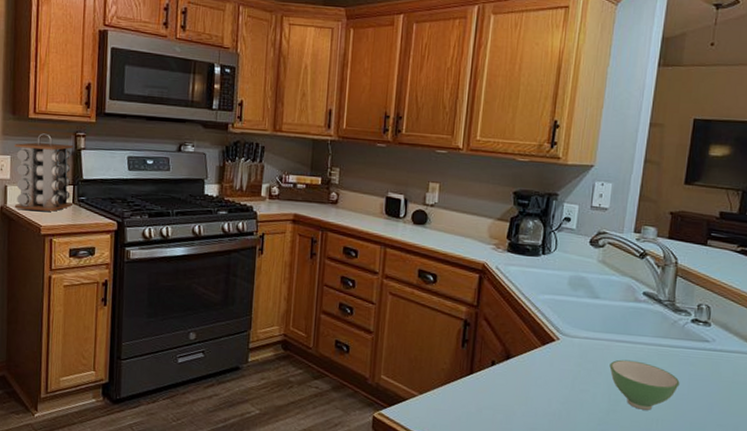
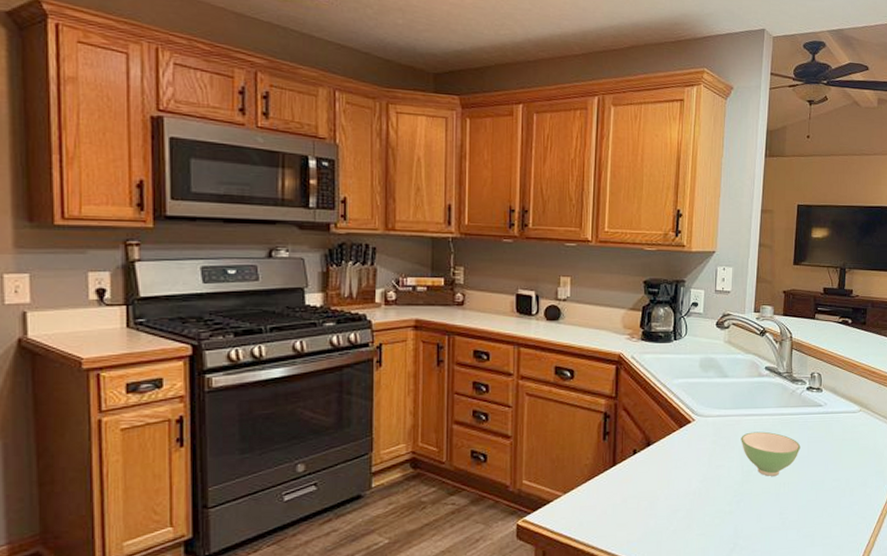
spice rack: present [14,133,74,212] -> none [33,243,128,341]

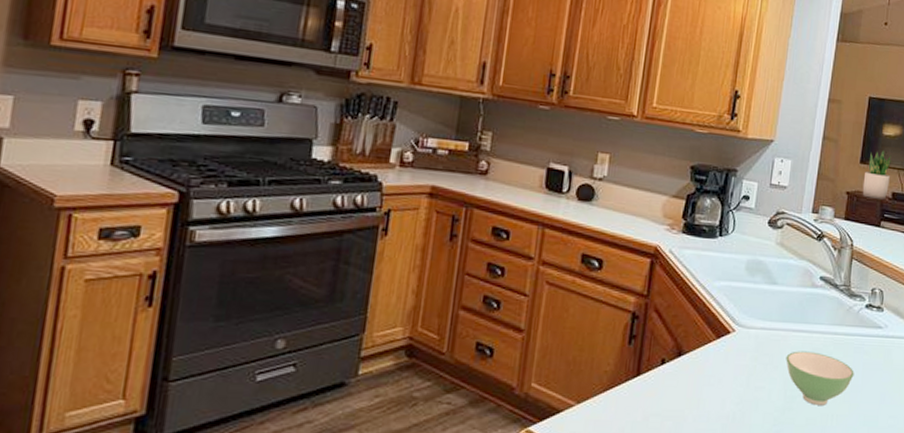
planter: none [797,251,821,295] -> present [862,150,892,200]

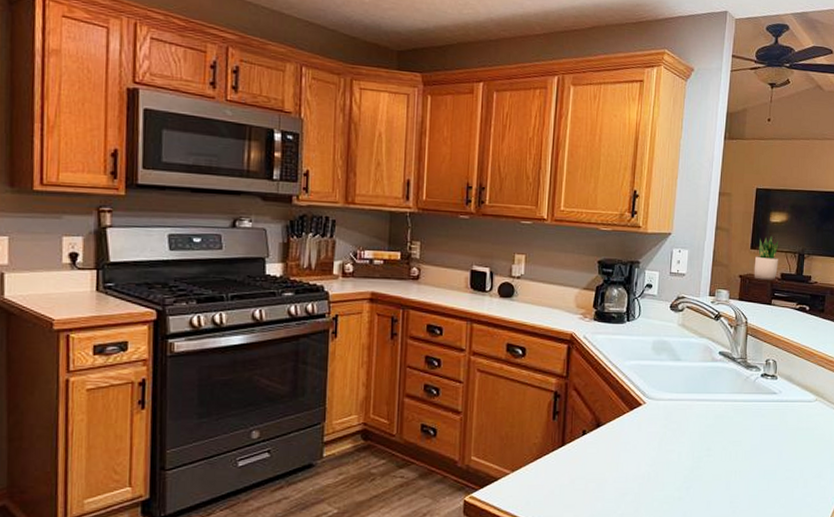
bowl: present [786,351,854,405] -> none [692,417,754,463]

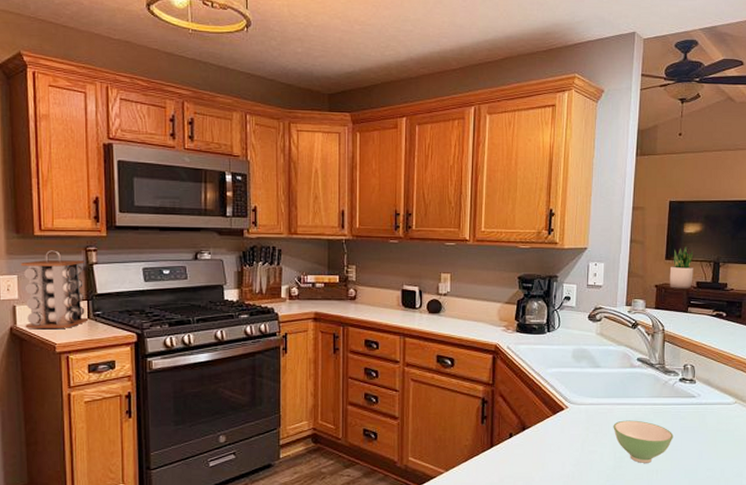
spice rack: none [13,208,98,303] -> present [20,250,89,330]
bowl: none [692,417,754,463] -> present [613,420,674,463]

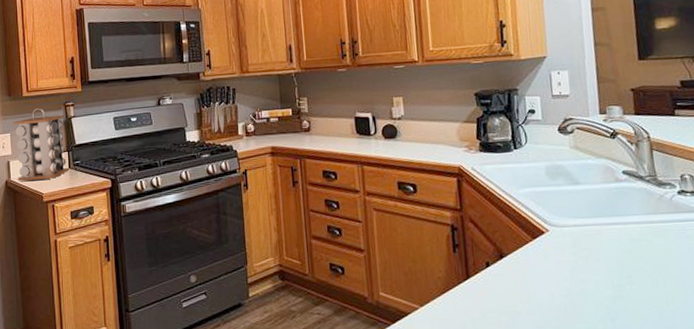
bowl: present [613,420,674,463] -> none [605,241,682,291]
planter: present [669,246,694,289] -> none [645,43,676,91]

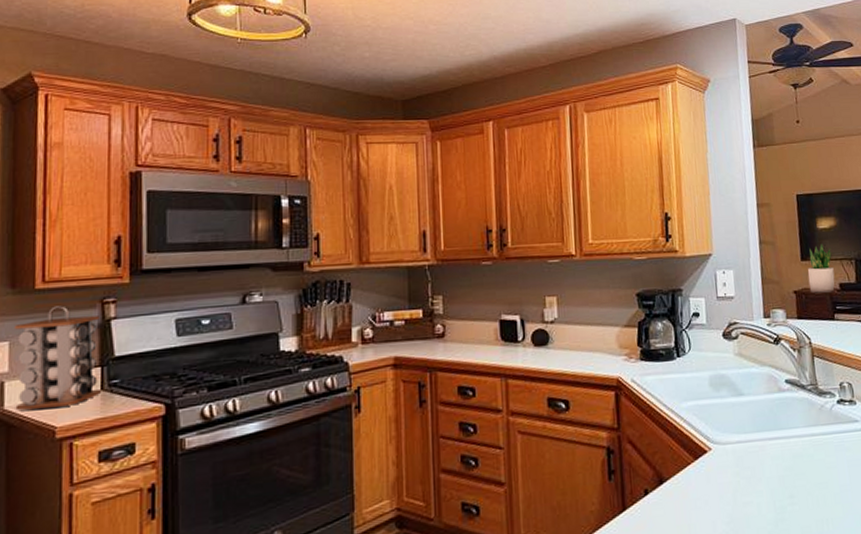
planter: none [645,43,676,91] -> present [807,244,835,293]

